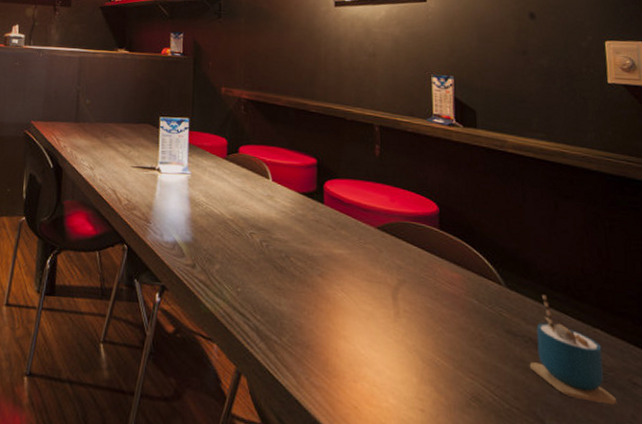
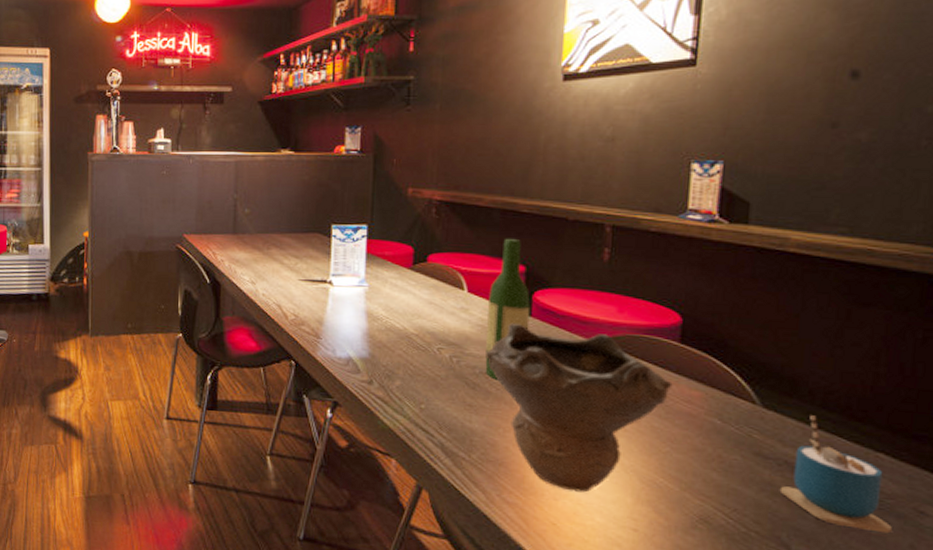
wine bottle: none [289,134,323,264] -> present [485,238,531,380]
decorative bowl: none [289,211,438,374] -> present [486,324,673,493]

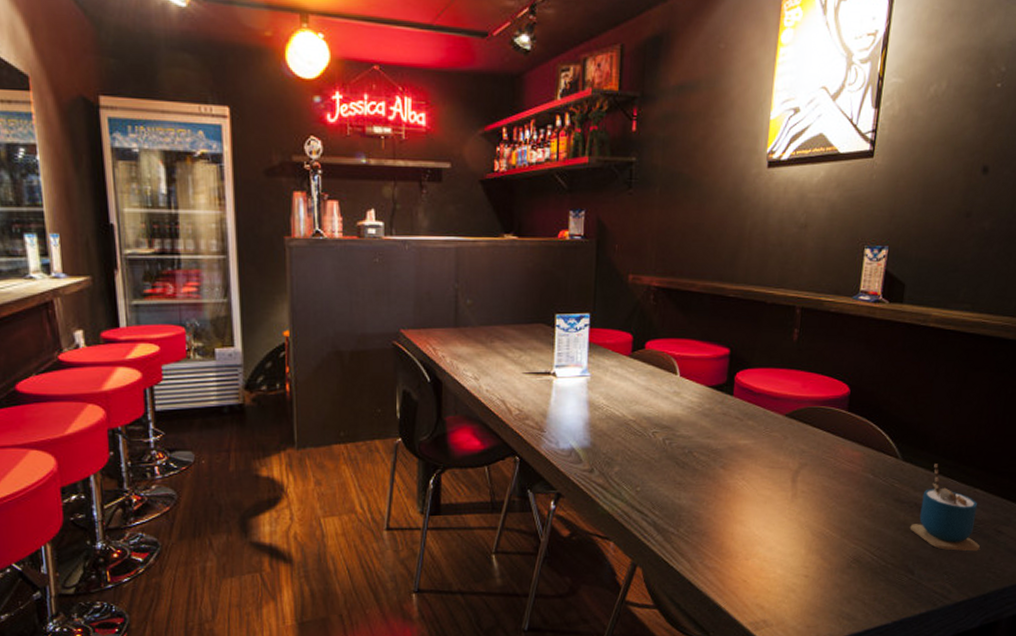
wine bottle: present [485,238,531,380] -> none [693,322,733,458]
decorative bowl: present [486,324,673,493] -> none [694,404,840,550]

